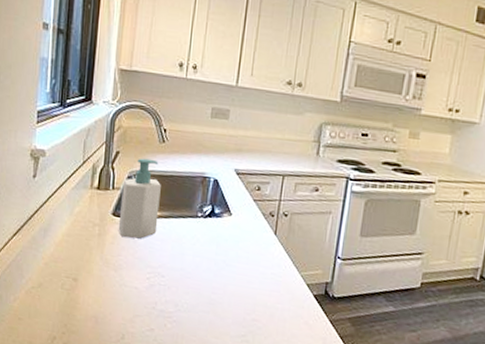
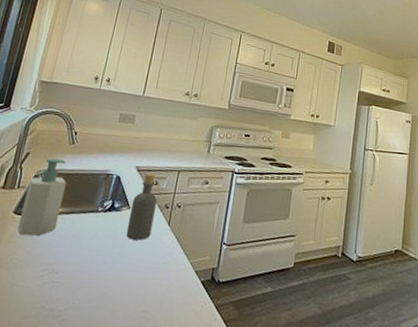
bottle: none [229,176,260,249] -> present [126,172,157,240]

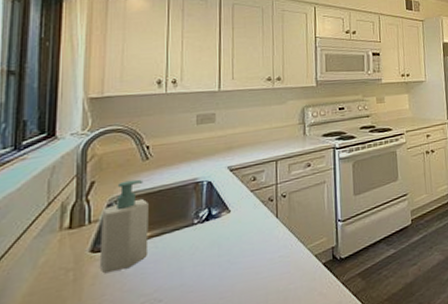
bottle: present [126,172,157,240] -> none [231,169,260,243]

